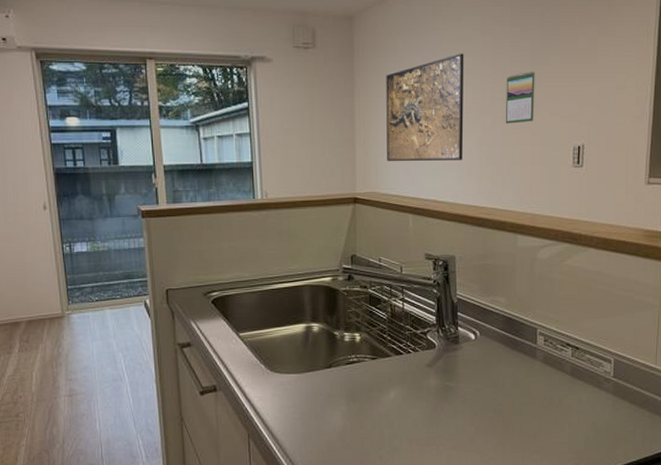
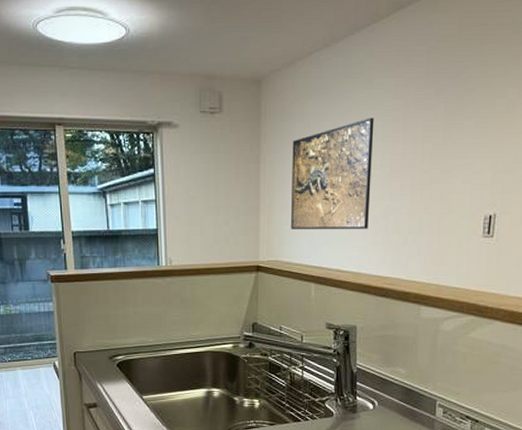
calendar: present [506,71,535,124] -> none [415,137,448,192]

